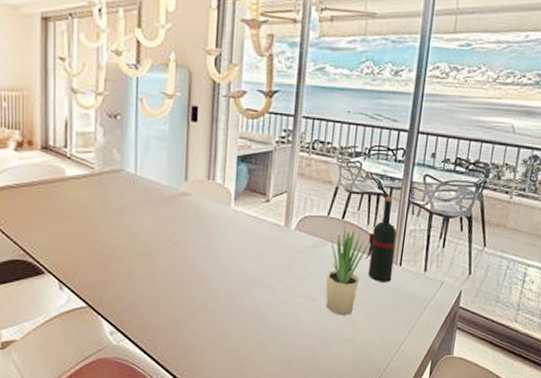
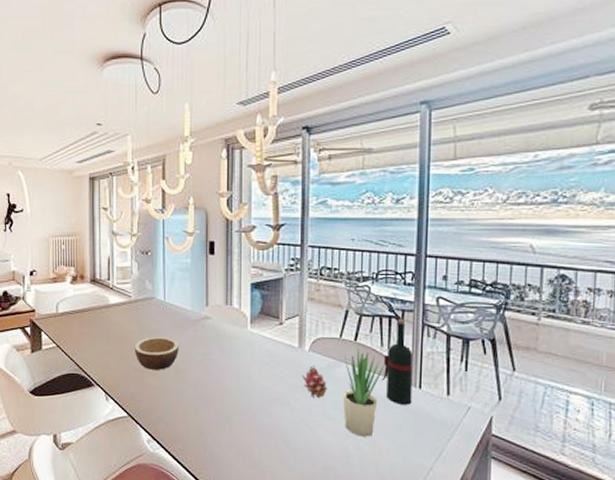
bowl: none [96,216,151,253] -> present [134,337,179,370]
fruit: none [286,245,311,278] -> present [302,365,327,398]

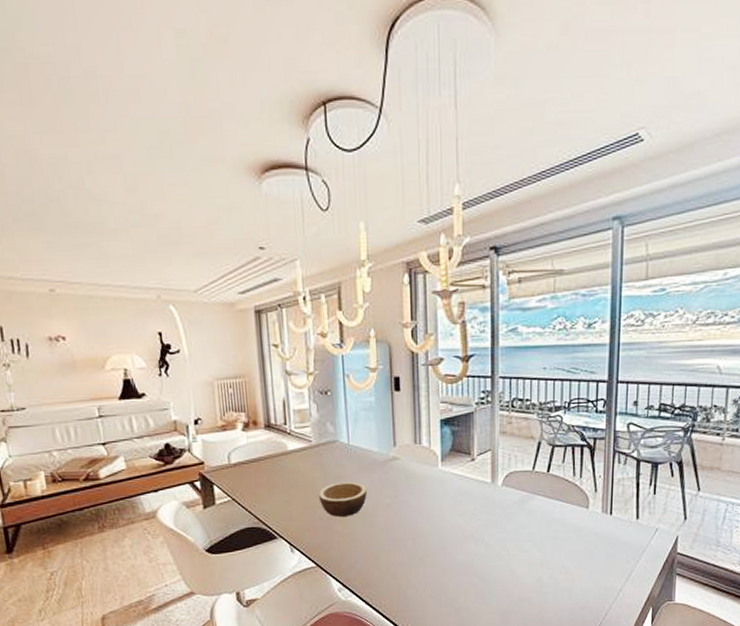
fruit: present [302,365,327,398] -> none [496,500,521,532]
potted plant: present [342,344,384,437] -> none [536,475,577,566]
wine bottle: present [381,319,414,405] -> none [574,447,605,532]

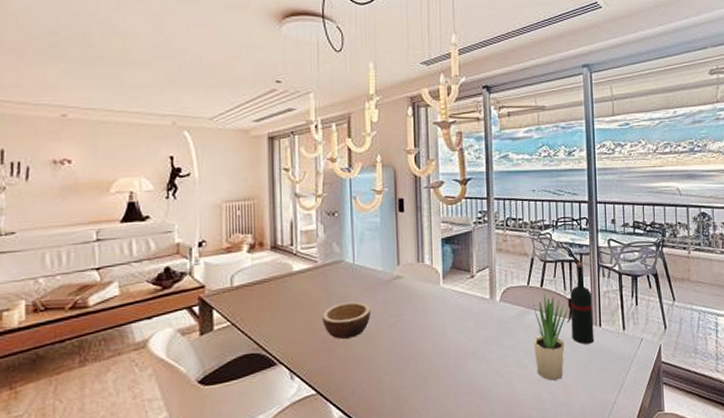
potted plant: none [536,475,577,566] -> present [533,289,568,381]
wine bottle: none [574,447,605,532] -> present [566,262,594,345]

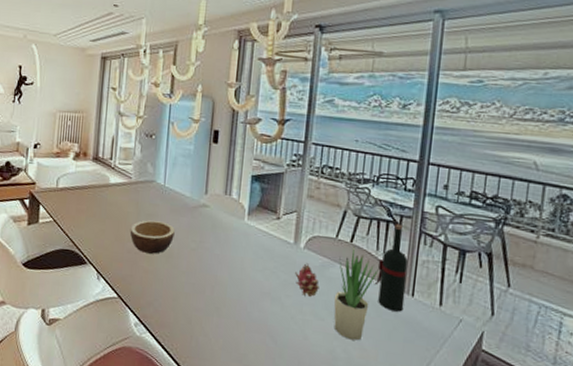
fruit: none [495,315,519,348] -> present [295,263,319,297]

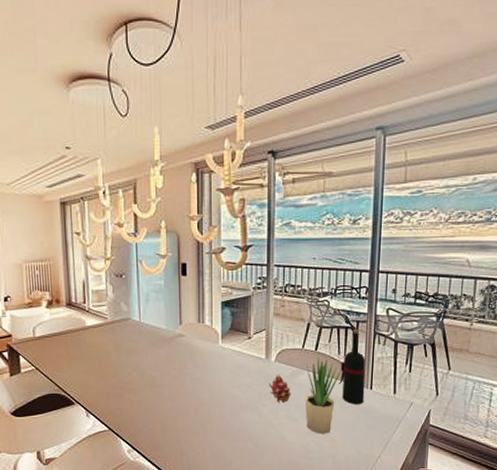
bowl: present [129,220,175,254] -> none [112,355,155,386]

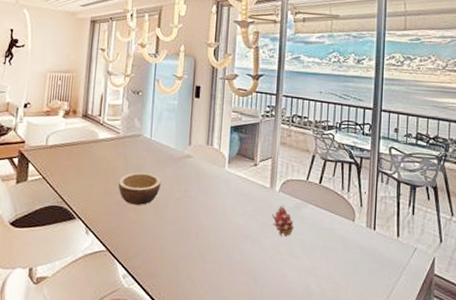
bowl: none [112,355,155,386] -> present [118,172,161,205]
potted plant: present [304,353,341,434] -> none [307,186,344,275]
wine bottle: present [338,329,366,404] -> none [341,165,369,245]

